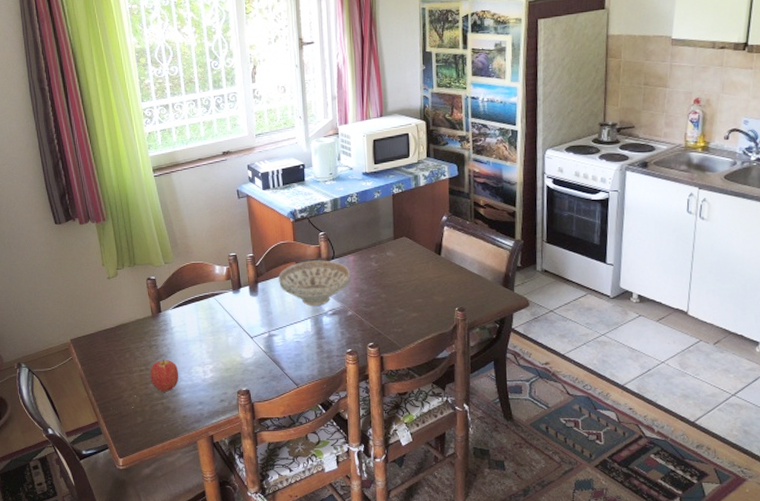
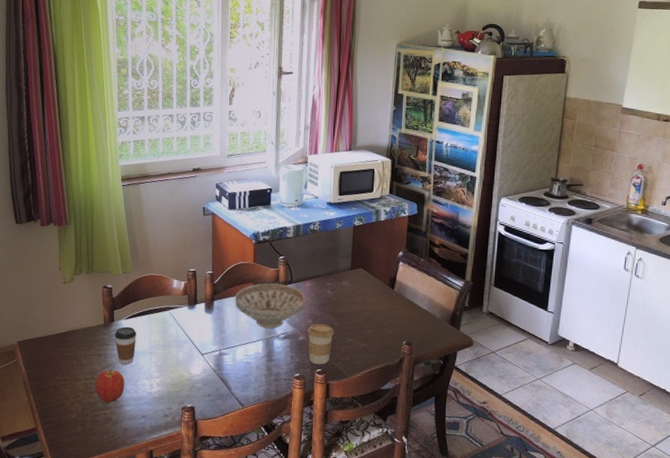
coffee cup: none [163,316,186,353] -> present [115,326,137,364]
coffee cup: none [355,297,383,338] -> present [307,324,334,365]

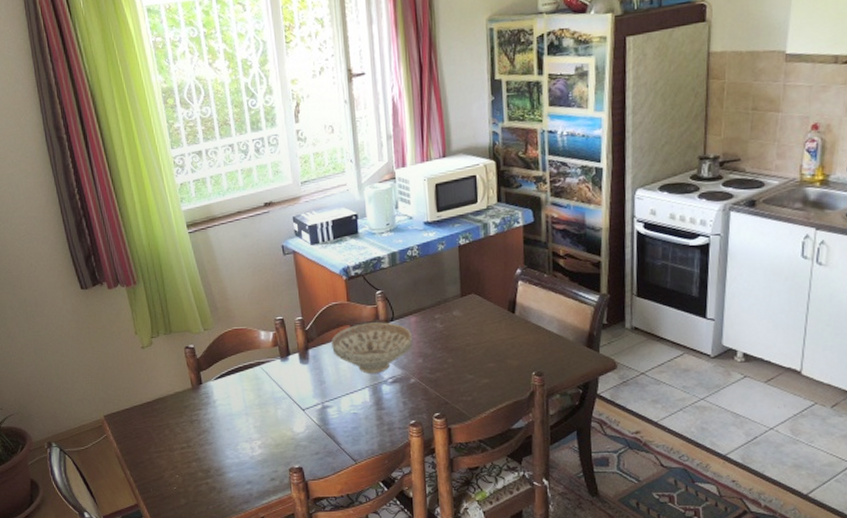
apple: present [95,369,124,403] -> none [192,435,224,471]
coffee cup: present [115,326,137,364] -> none [205,387,230,429]
coffee cup: present [307,324,334,365] -> none [419,362,450,408]

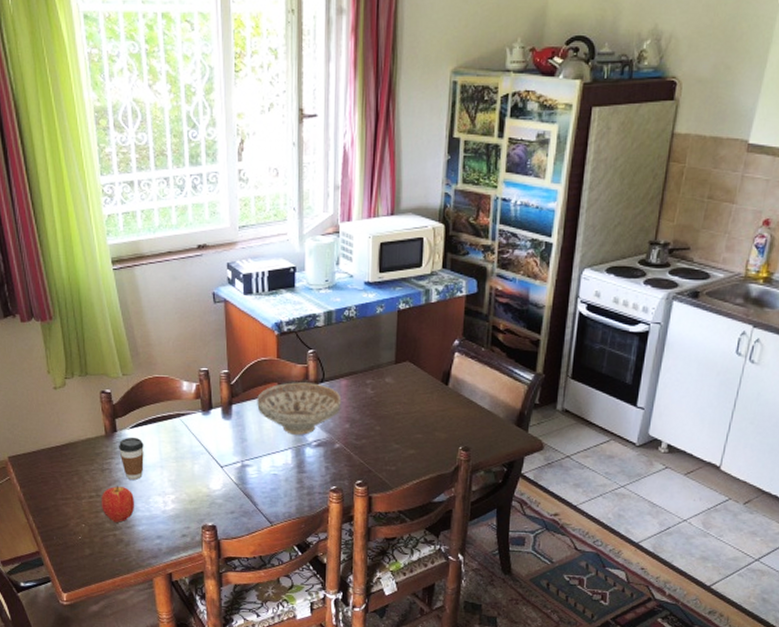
apple: none [192,435,224,471] -> present [102,485,134,522]
coffee cup: none [205,387,230,429] -> present [119,437,144,480]

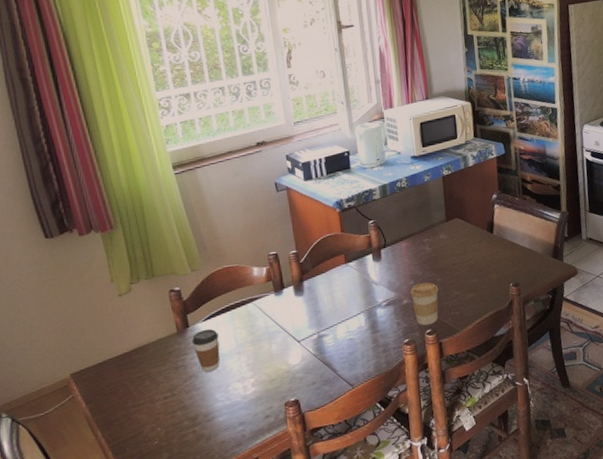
apple: present [102,485,134,522] -> none [177,380,213,419]
decorative bowl: present [257,382,342,435] -> none [326,249,404,299]
coffee cup: none [344,429,376,476] -> present [410,282,439,326]

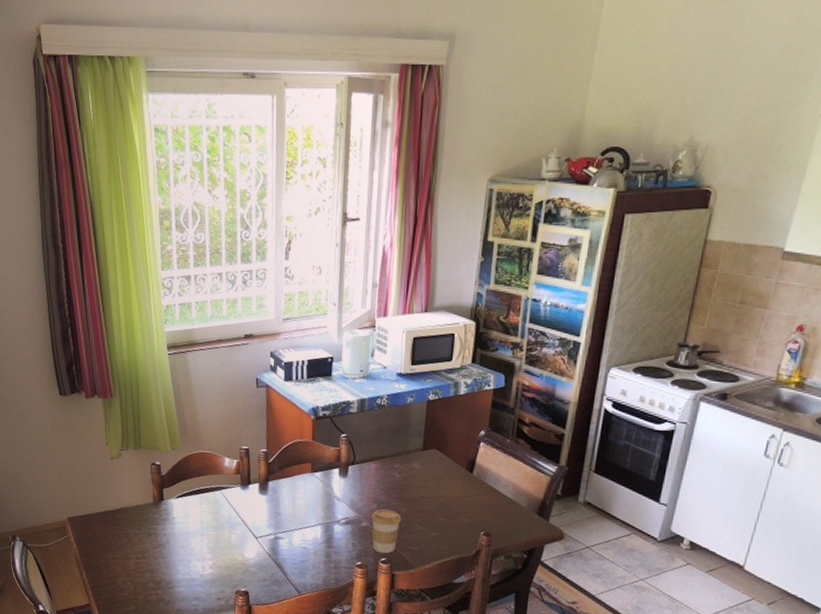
coffee cup: present [192,328,220,372] -> none [165,505,187,545]

